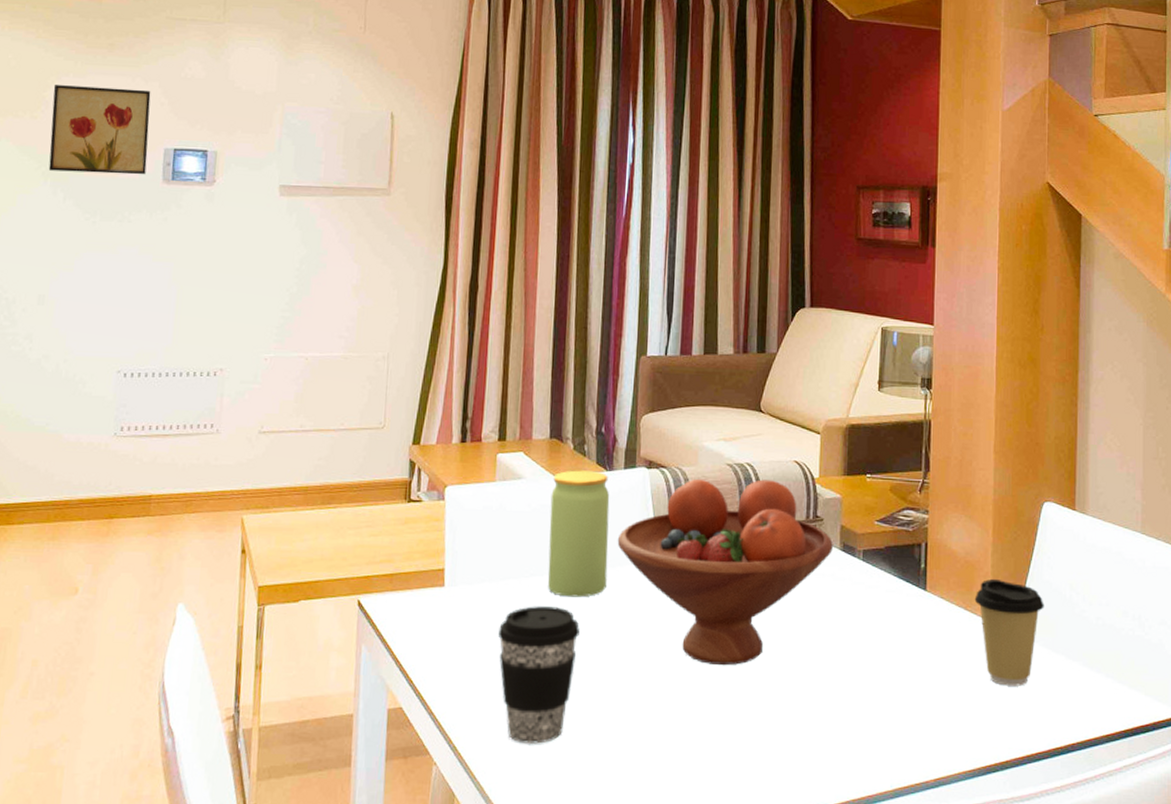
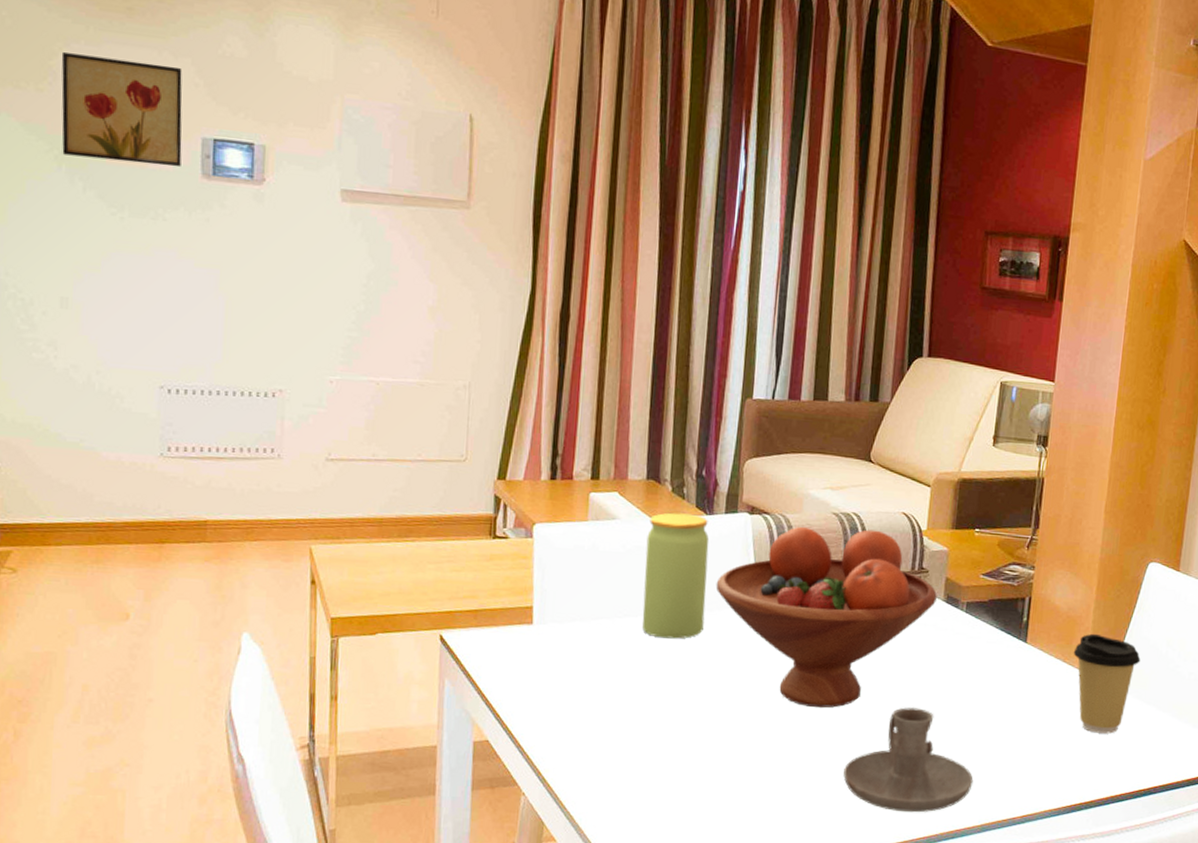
coffee cup: present [498,606,580,745] -> none [590,646,675,778]
candle holder: none [749,663,882,778] -> present [843,707,974,813]

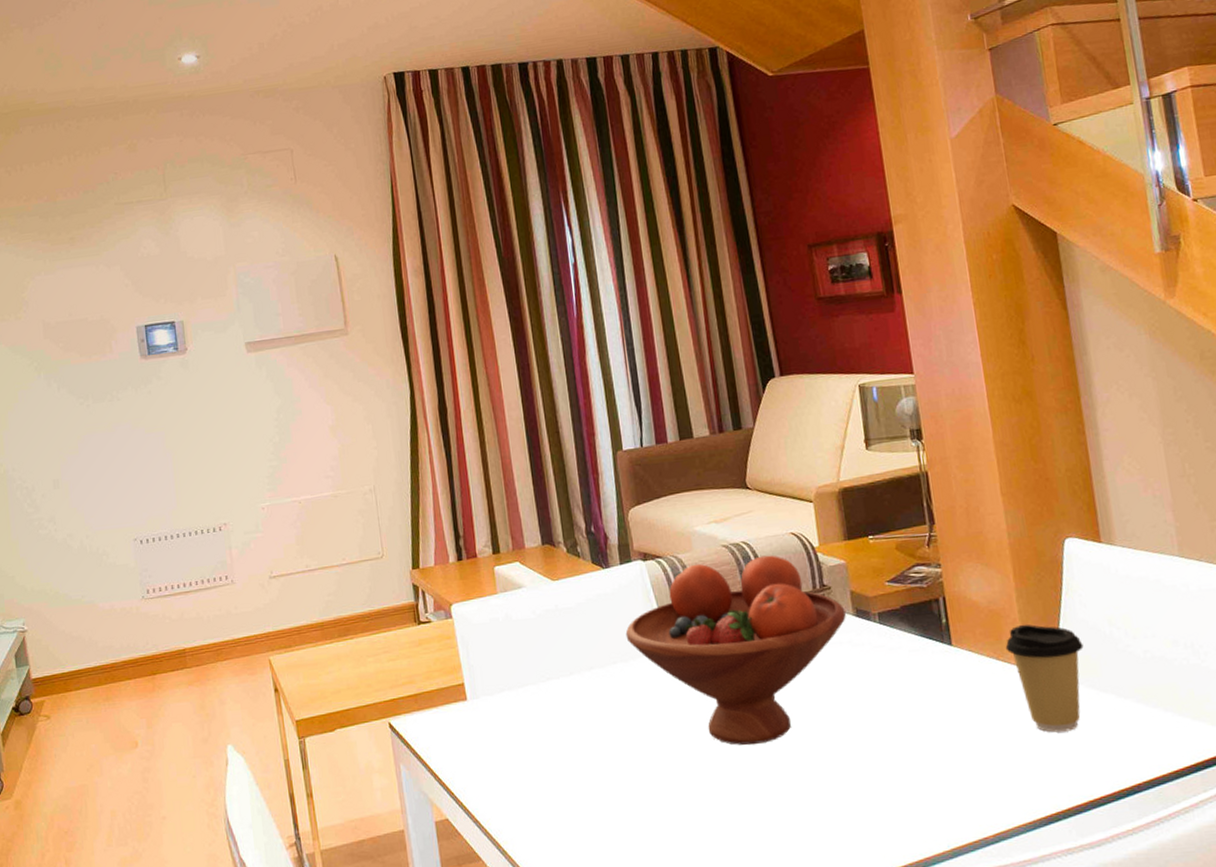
wall art: present [61,52,183,168] -> none [29,275,124,365]
jar: present [642,512,710,639] -> none [552,570,623,696]
candle holder: present [843,707,974,813] -> none [791,731,932,845]

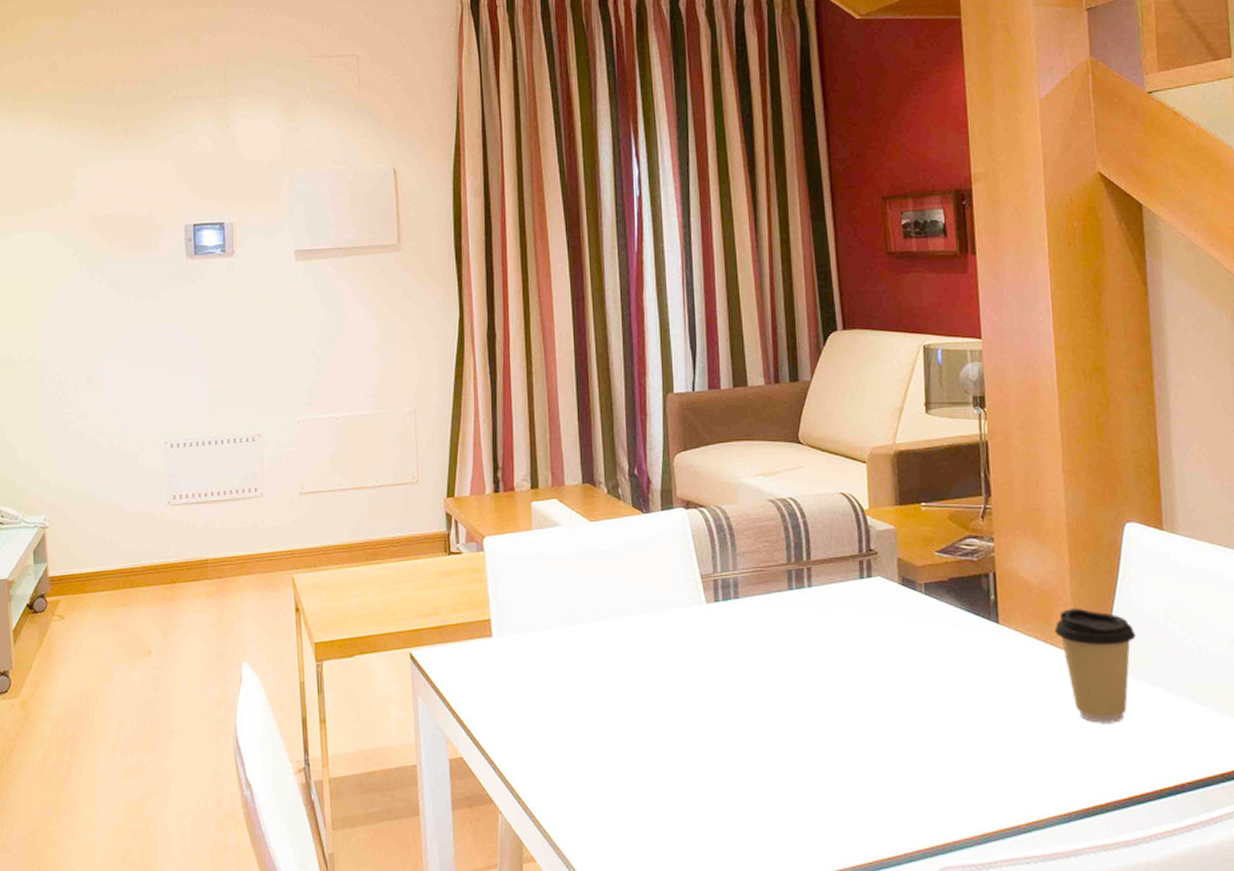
fruit bowl: present [625,555,846,745] -> none [661,514,891,709]

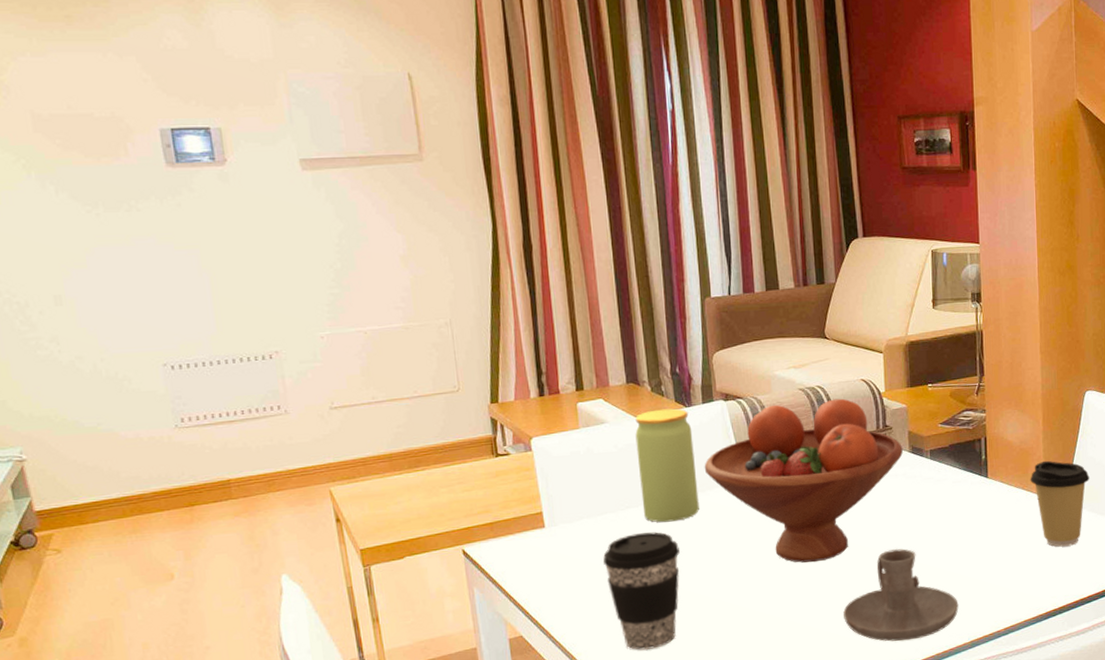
coffee cup: none [550,653,632,793] -> present [603,532,680,651]
jar: none [589,514,655,643] -> present [635,408,699,523]
fruit bowl: none [661,514,891,709] -> present [704,398,903,563]
candle holder: none [818,703,964,823] -> present [843,549,959,642]

